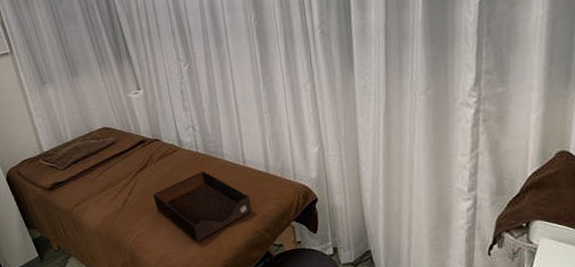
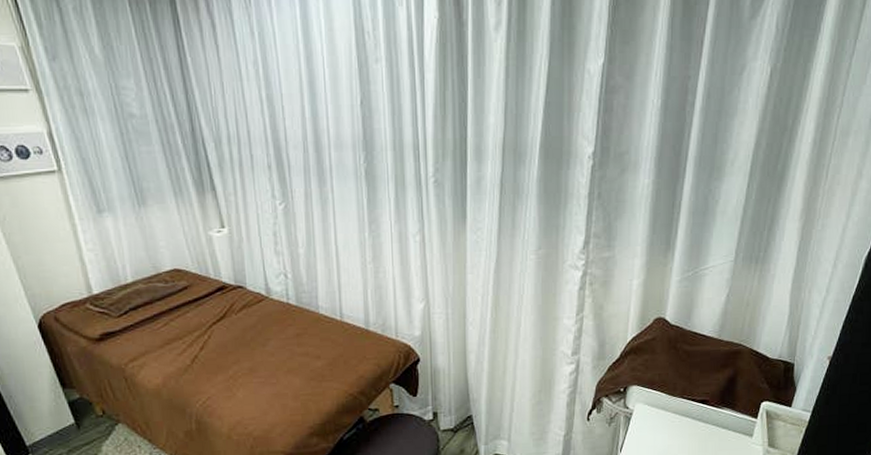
tray: present [153,171,252,242] -> none [231,325,347,405]

